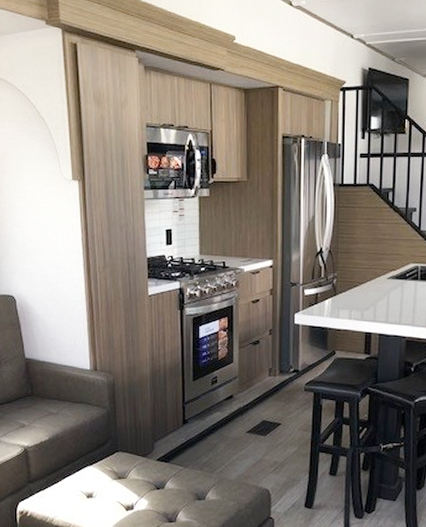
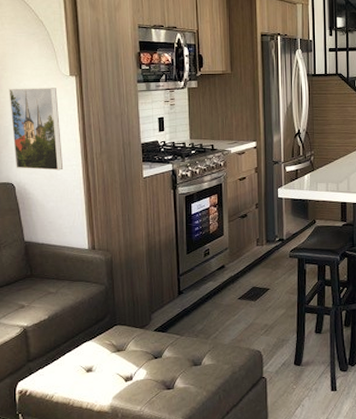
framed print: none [9,193,65,284] -> present [9,88,64,171]

